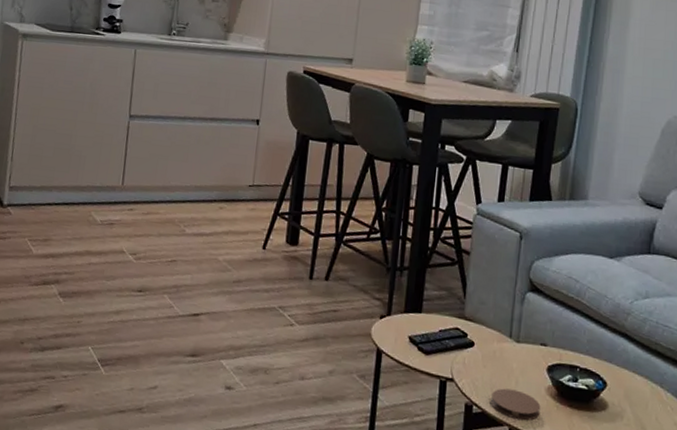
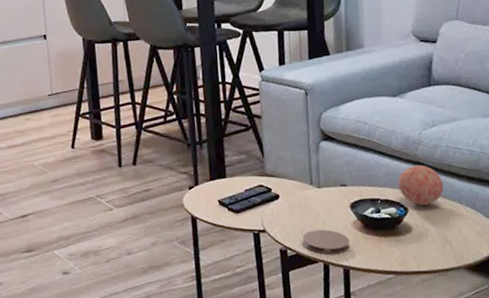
decorative ball: none [600,336,648,383] -> present [397,164,444,205]

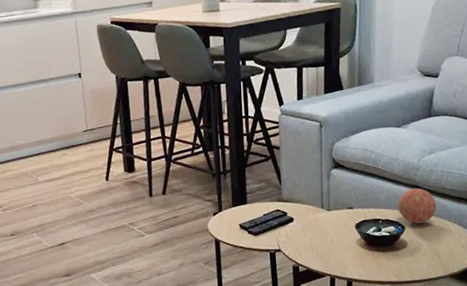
coaster: present [302,229,350,255] -> none [313,247,354,270]

